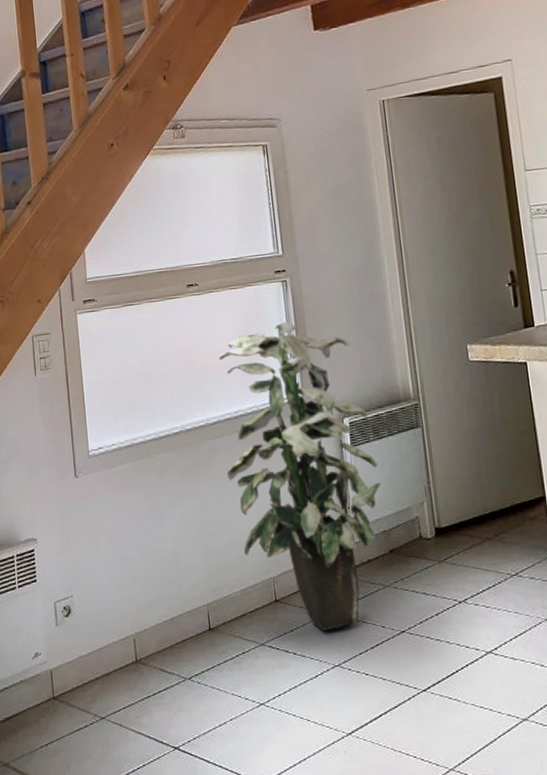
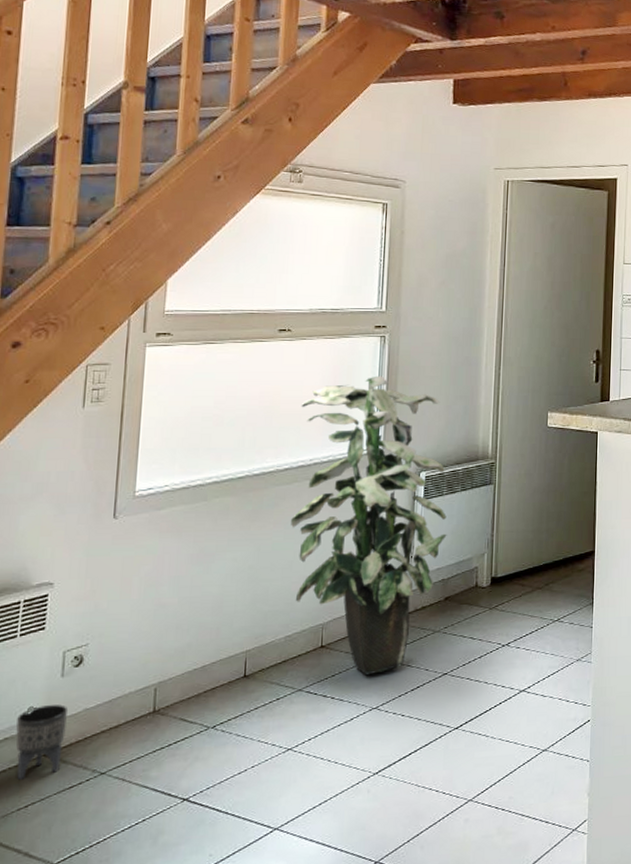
planter: none [27,652,68,719] -> present [15,704,69,780]

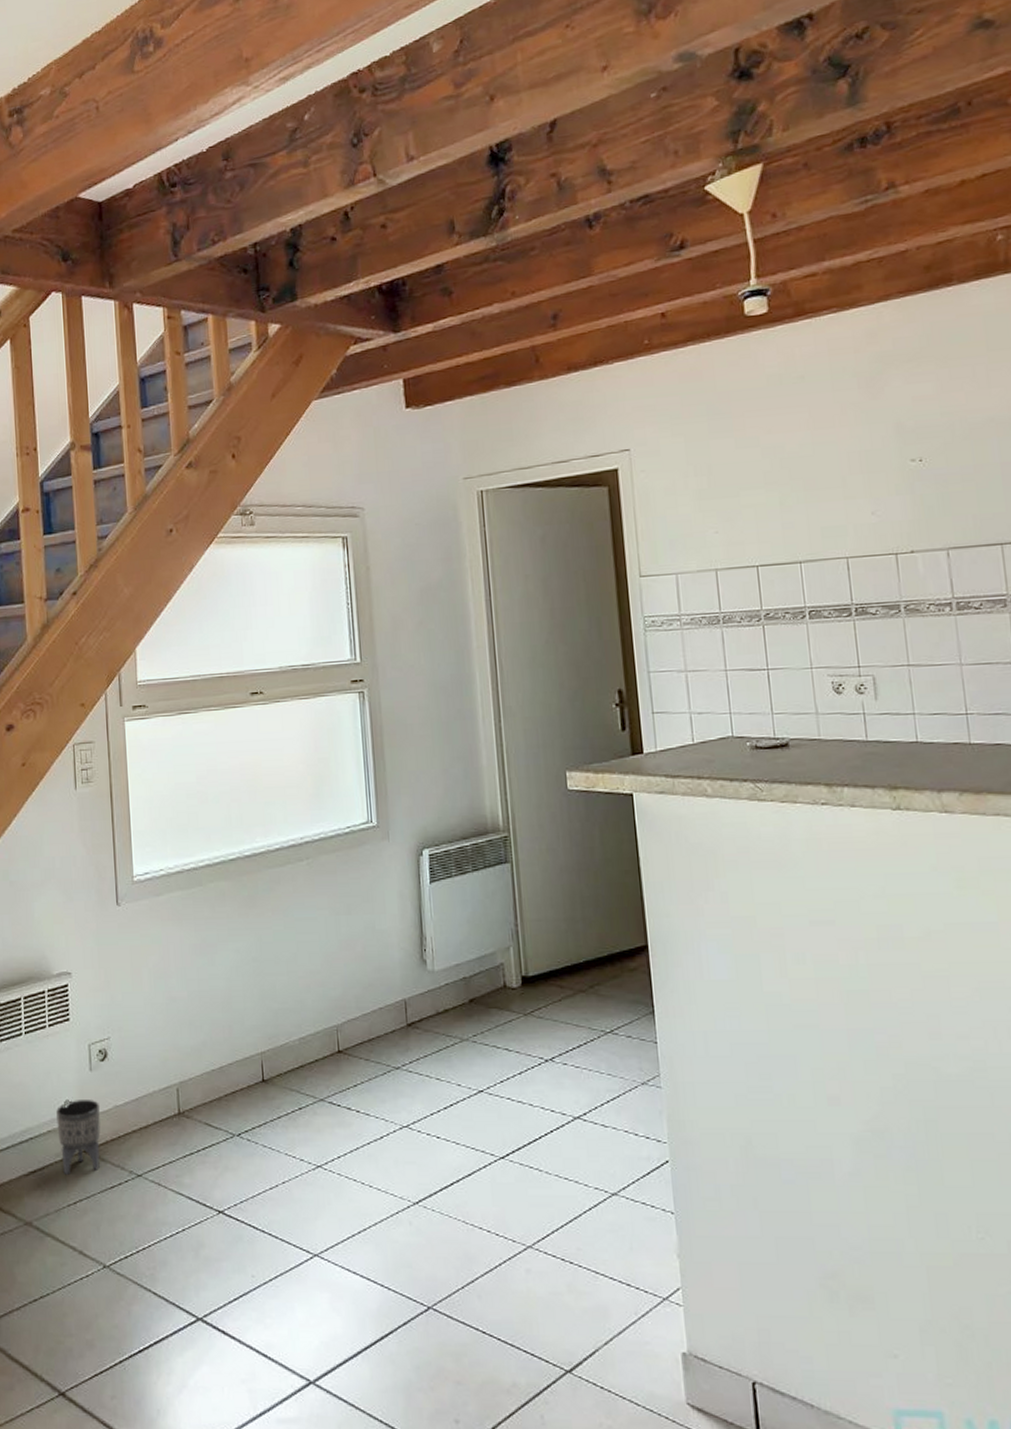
indoor plant: present [291,375,447,676] -> none [283,738,463,1088]

